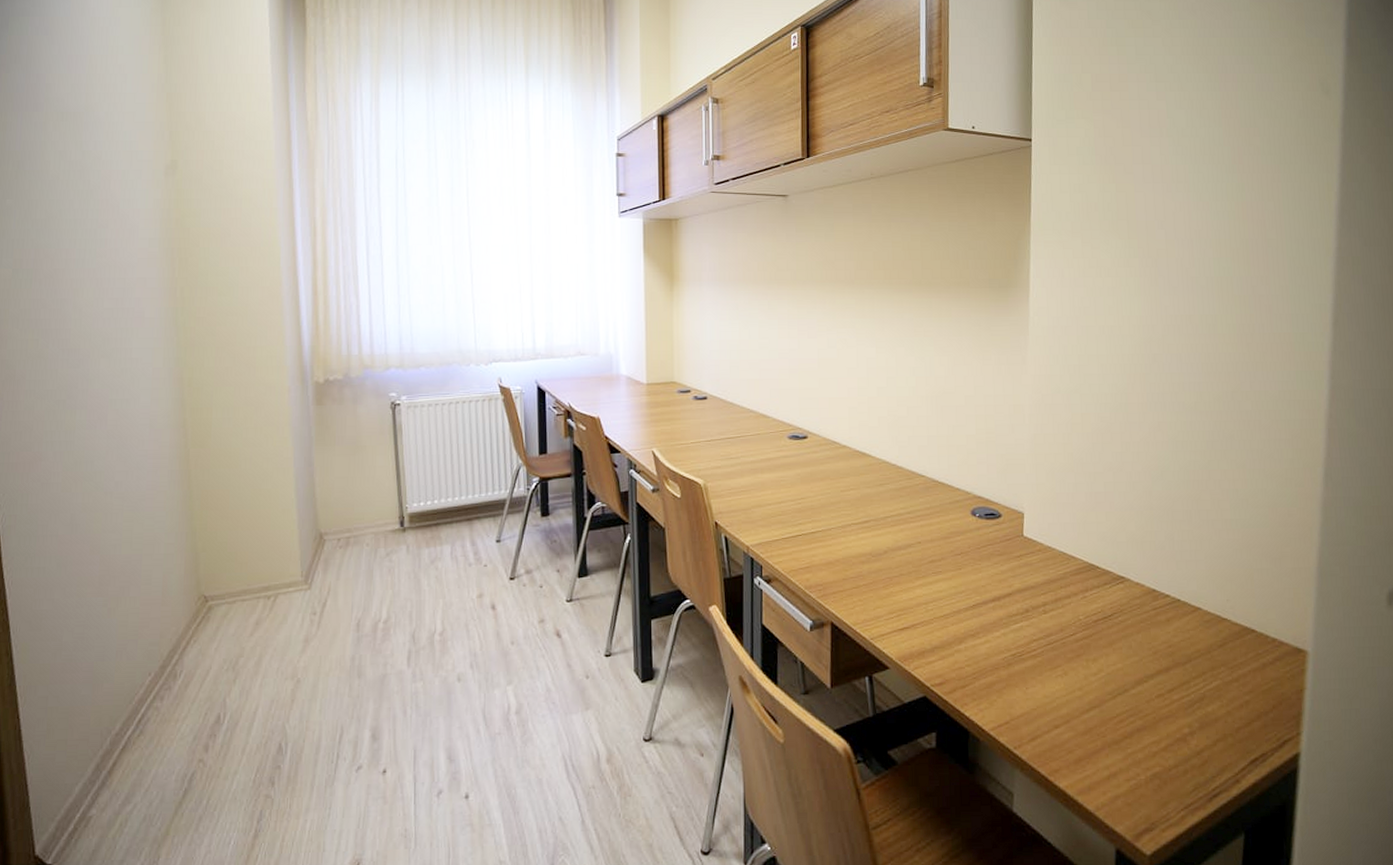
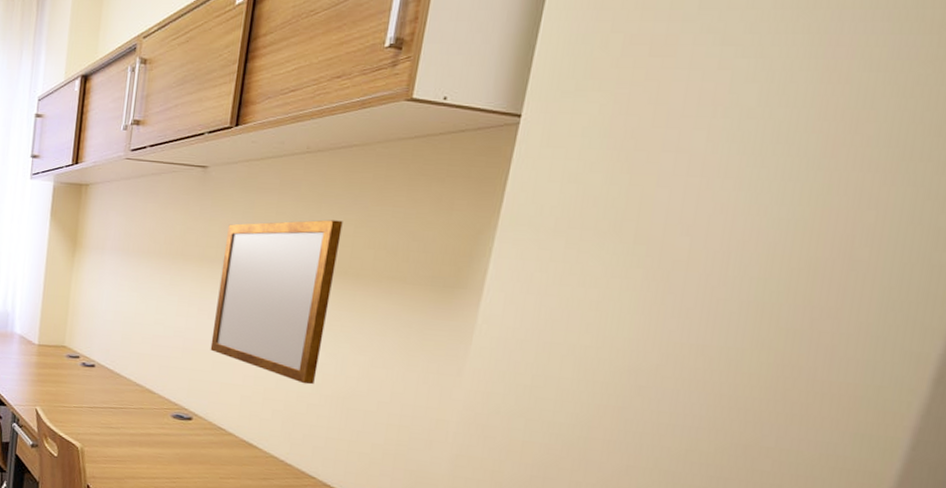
writing board: none [813,237,911,389] -> present [210,219,343,385]

